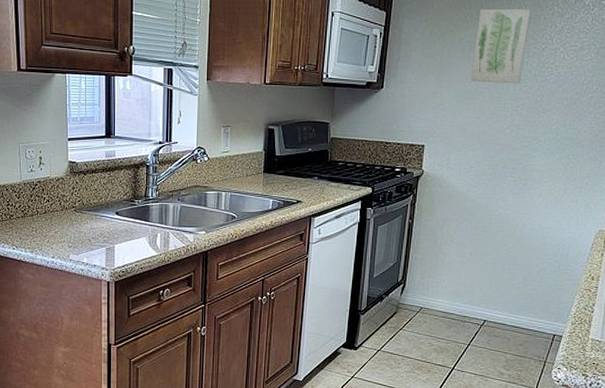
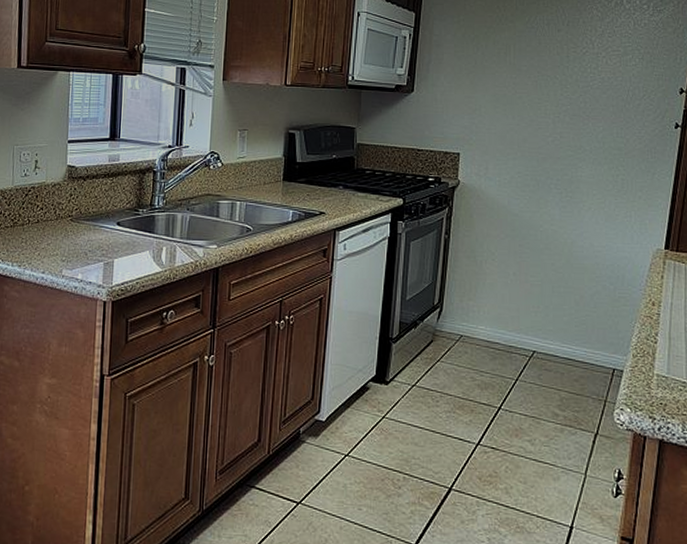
wall art: present [470,9,531,84] -> none [507,12,569,89]

